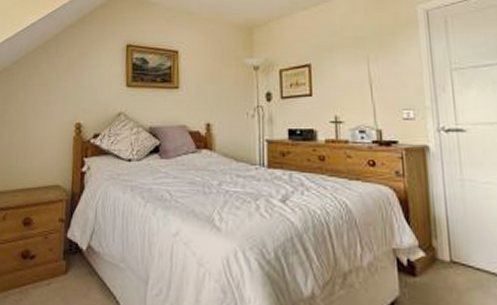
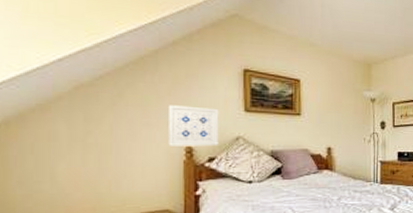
wall art: none [62,83,105,123] -> present [167,105,219,147]

